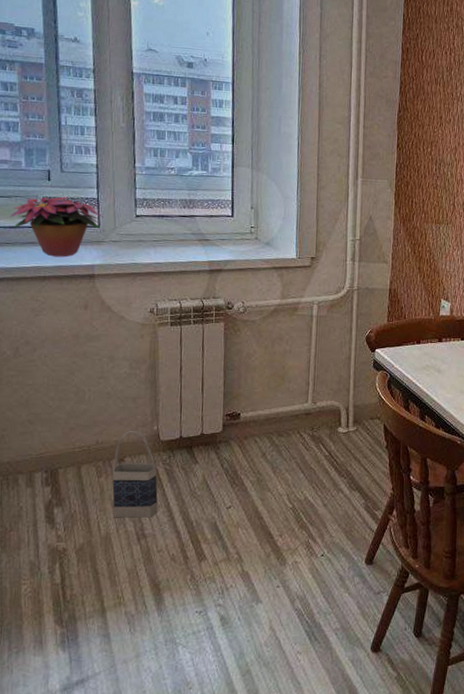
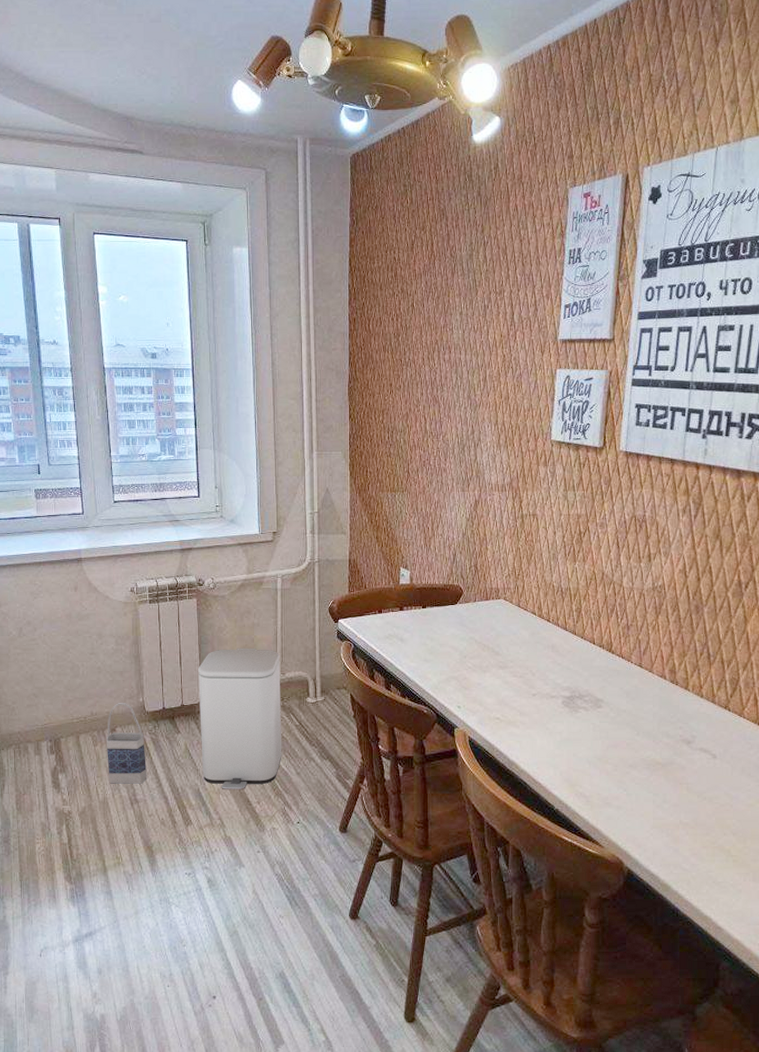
flower arrangement: present [9,196,104,257] -> none [8,487,87,544]
pedal bin: none [220,375,313,523] -> present [197,648,282,790]

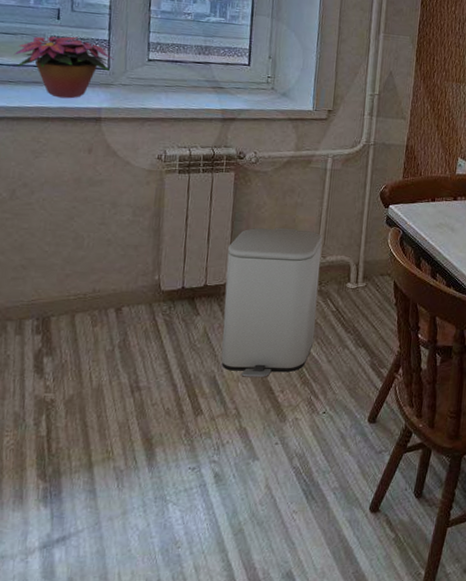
flower arrangement: none [8,487,87,544] -> present [13,36,115,99]
bag: present [107,703,148,784] -> none [106,280,156,370]

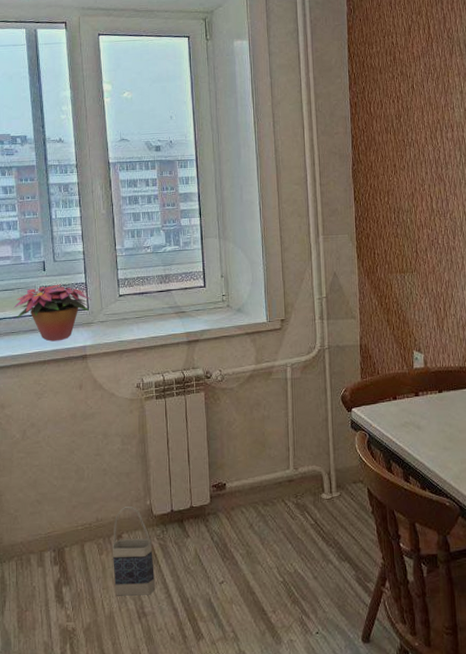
bag: none [106,280,156,370] -> present [113,506,156,596]
pedal bin: present [221,227,323,378] -> none [206,442,298,599]

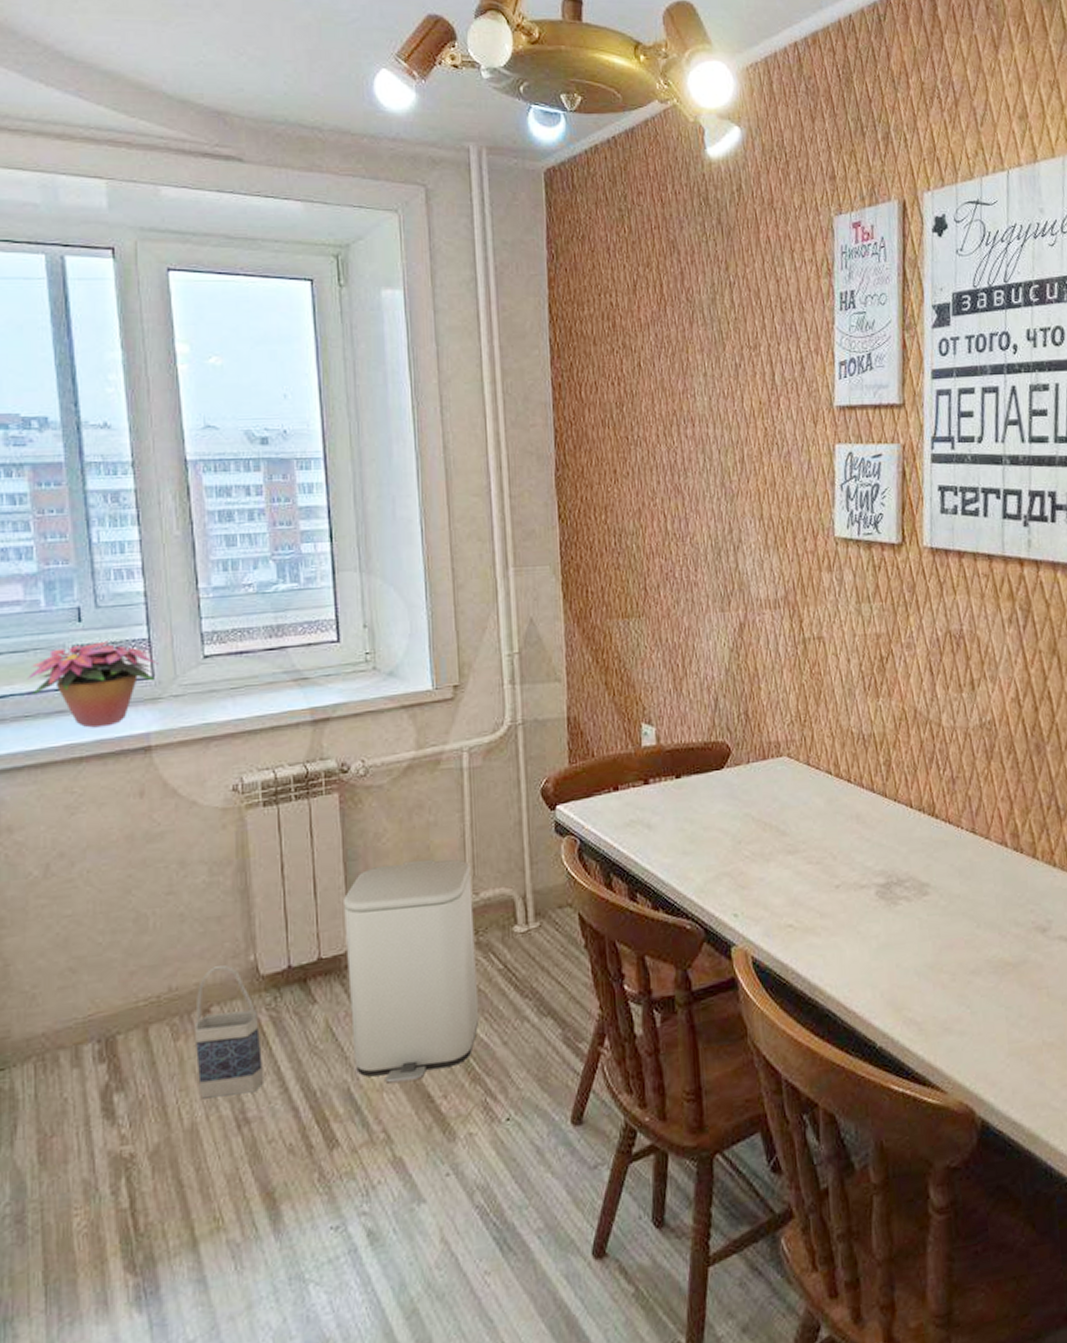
pedal bin: none [206,442,298,599] -> present [342,859,480,1085]

